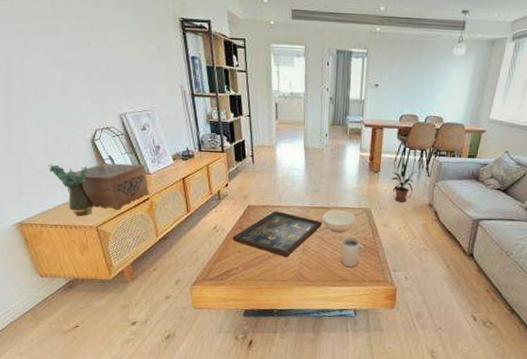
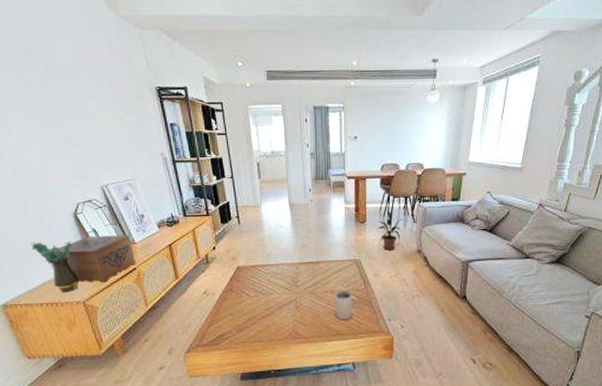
decorative tray: present [232,211,323,258] -> none [223,270,314,316]
bowl: present [322,210,356,233] -> none [312,263,346,286]

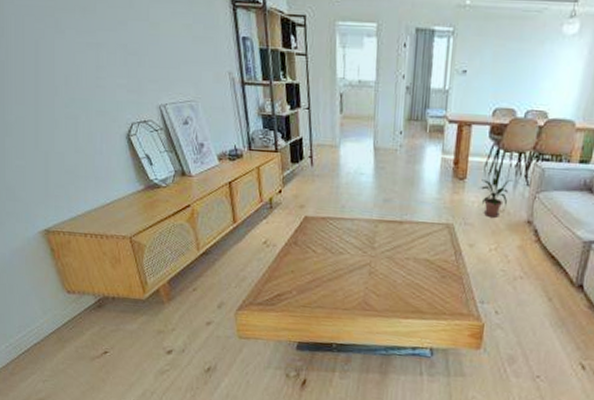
vase: present [30,241,79,292] -> none [78,163,127,224]
decorative box: present [51,235,137,283] -> none [98,162,191,218]
mug: present [334,290,358,321] -> none [415,259,445,296]

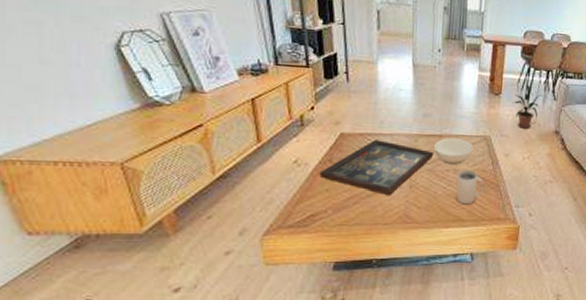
decorative tray: none [285,224,394,282] -> present [319,140,434,196]
bowl: none [393,224,435,253] -> present [433,138,474,164]
mug: none [415,259,445,296] -> present [455,170,483,205]

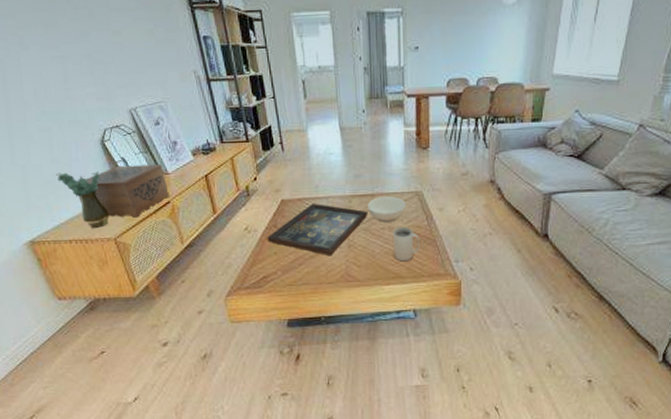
vase: none [44,77,117,149] -> present [56,172,110,228]
decorative box: none [74,77,204,140] -> present [79,164,170,218]
house plant: present [512,85,543,129] -> none [441,135,473,181]

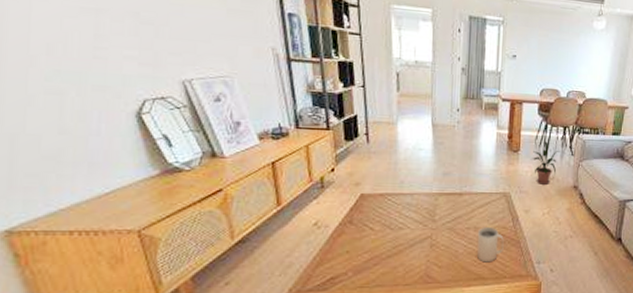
vase: present [56,172,110,228] -> none [63,146,135,217]
decorative box: present [79,164,170,218] -> none [93,144,224,206]
decorative tray: present [267,204,368,256] -> none [339,200,455,256]
bowl: present [367,196,406,222] -> none [453,196,494,222]
house plant: none [441,135,473,181] -> present [530,141,560,185]

